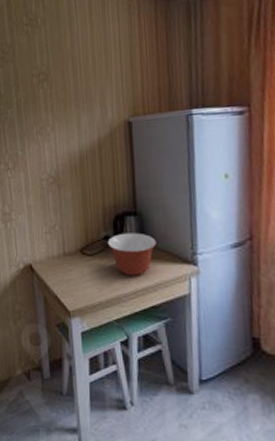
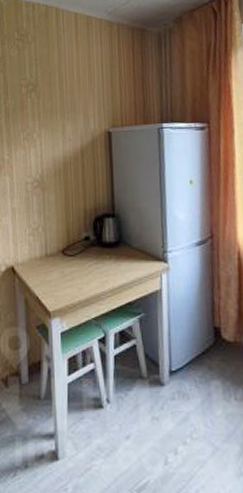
mixing bowl: present [107,233,157,276] -> none [87,233,132,274]

